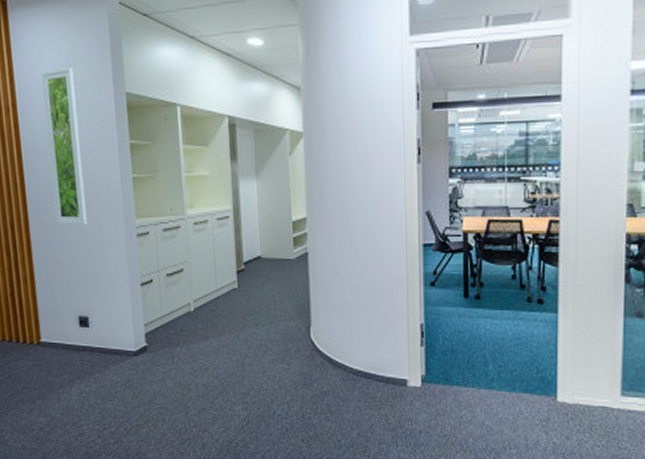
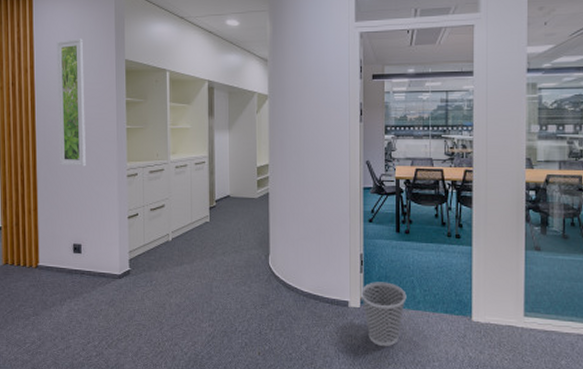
wastebasket: none [421,357,477,433] -> present [360,282,407,347]

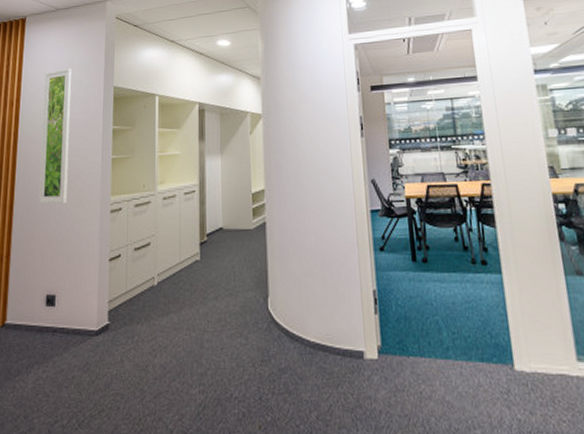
wastebasket: present [360,282,407,347] -> none [376,324,433,411]

